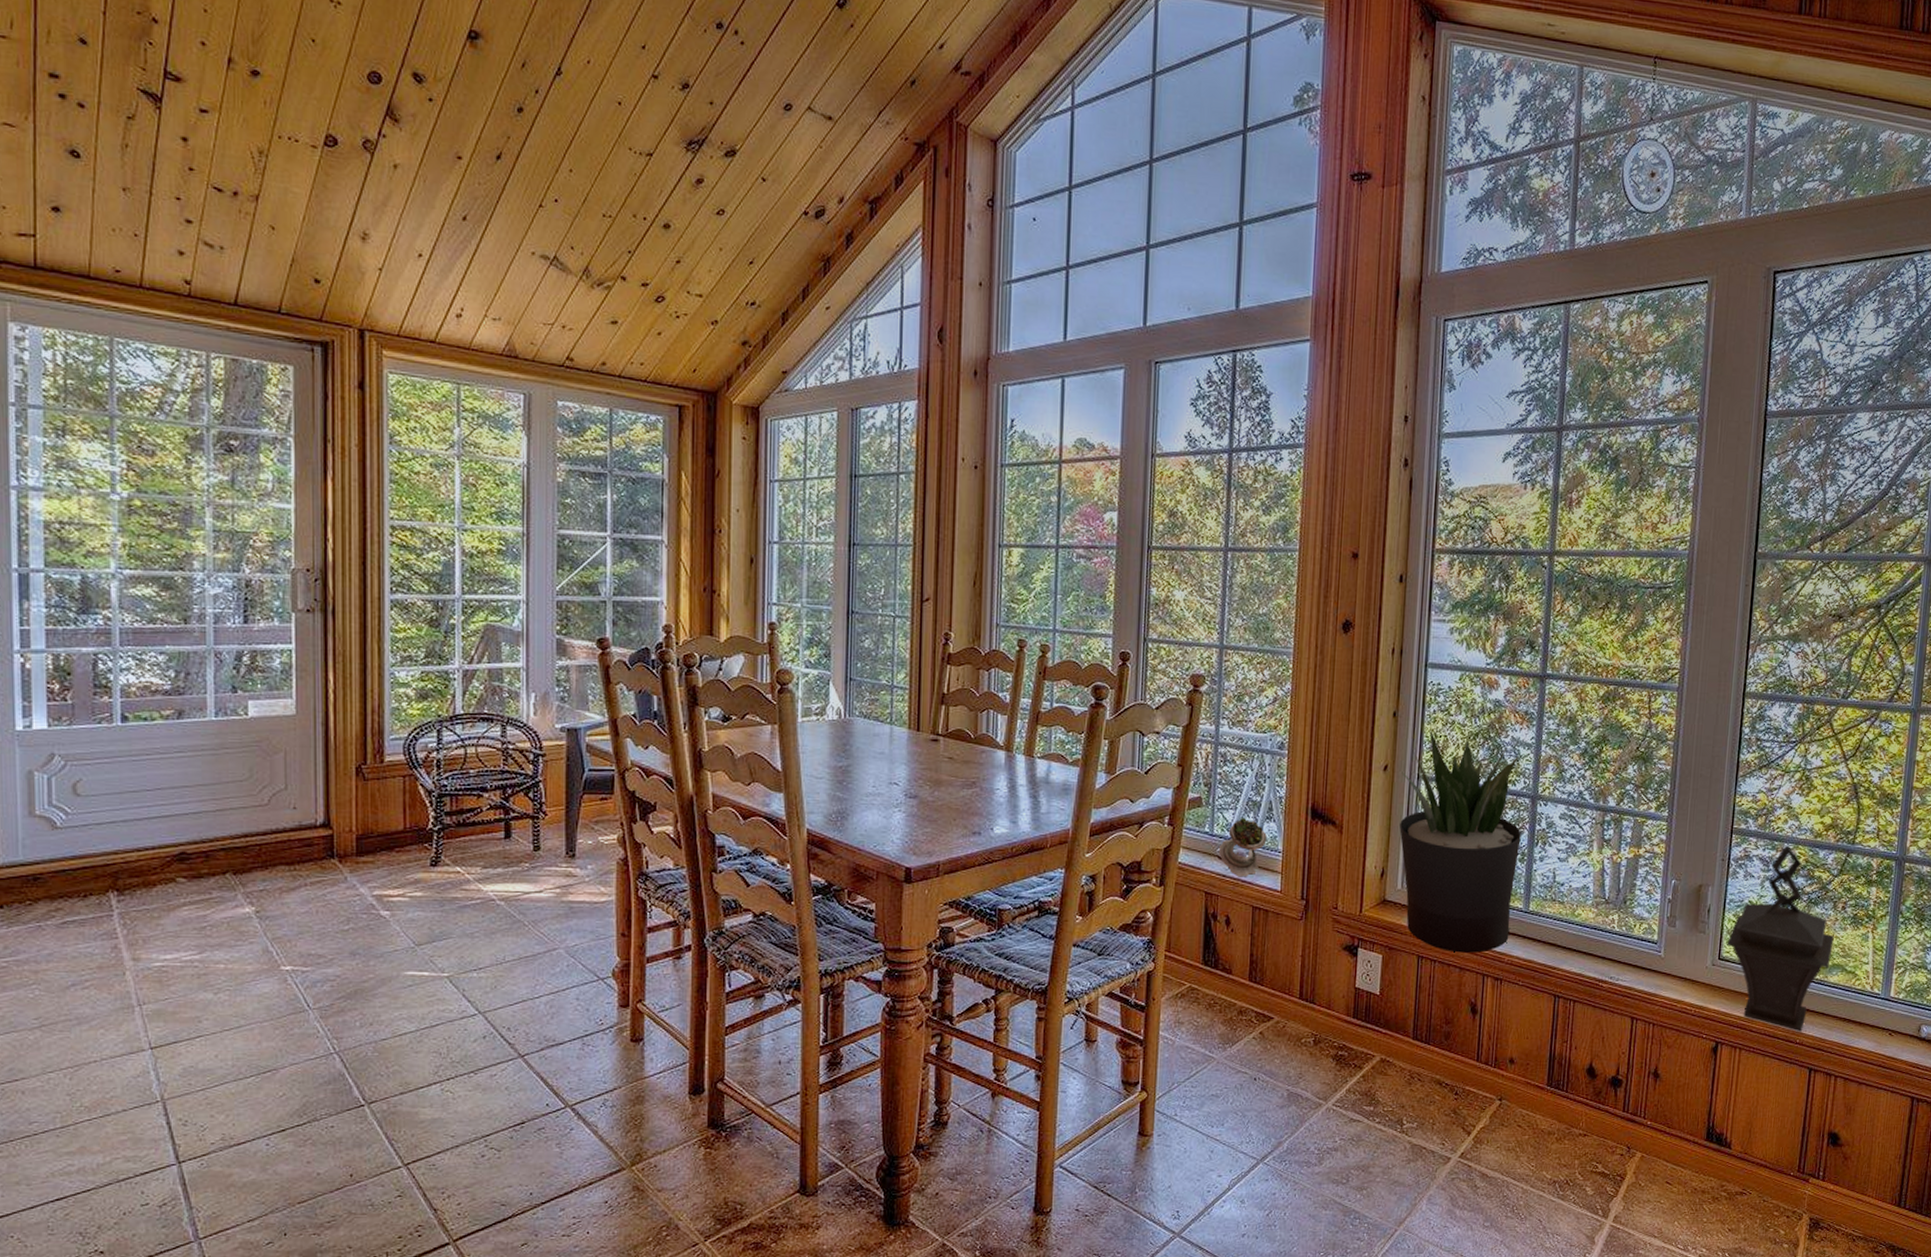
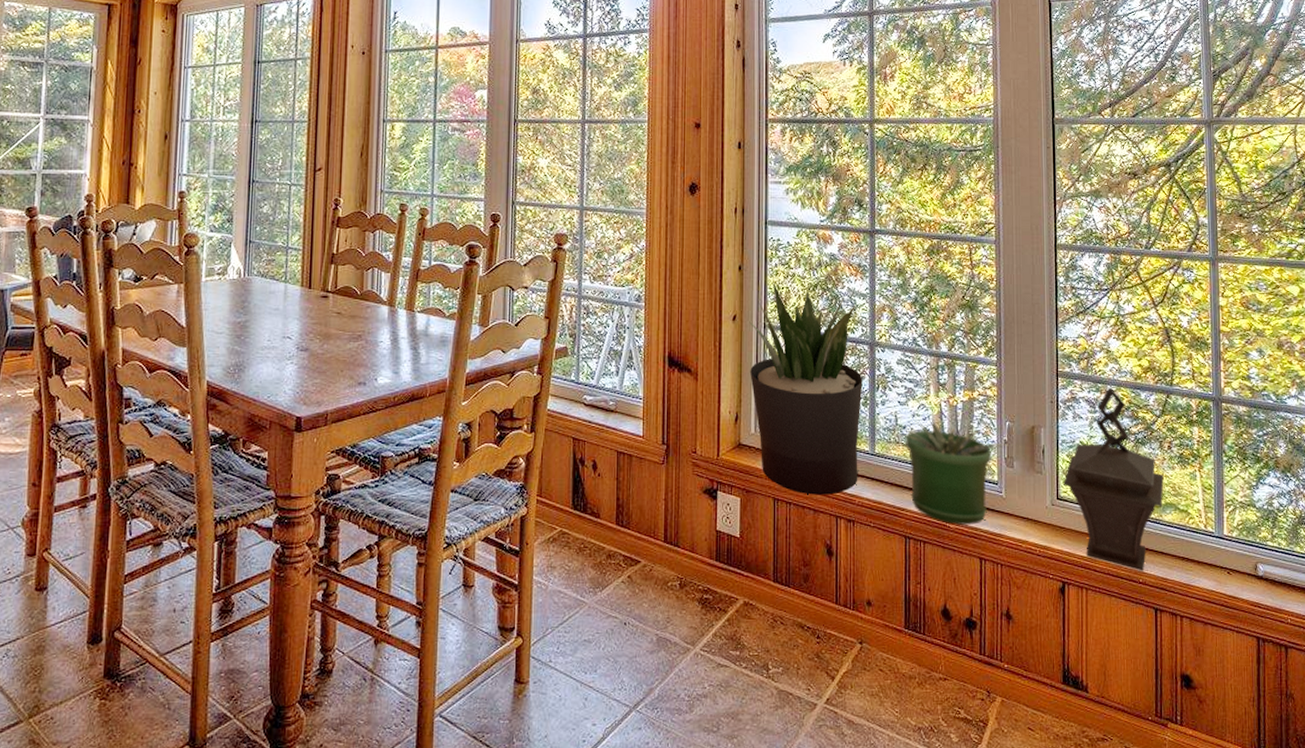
succulent plant: present [1218,818,1267,877] -> none [584,367,628,423]
planter: none [1545,878,1686,984] -> present [888,421,1021,525]

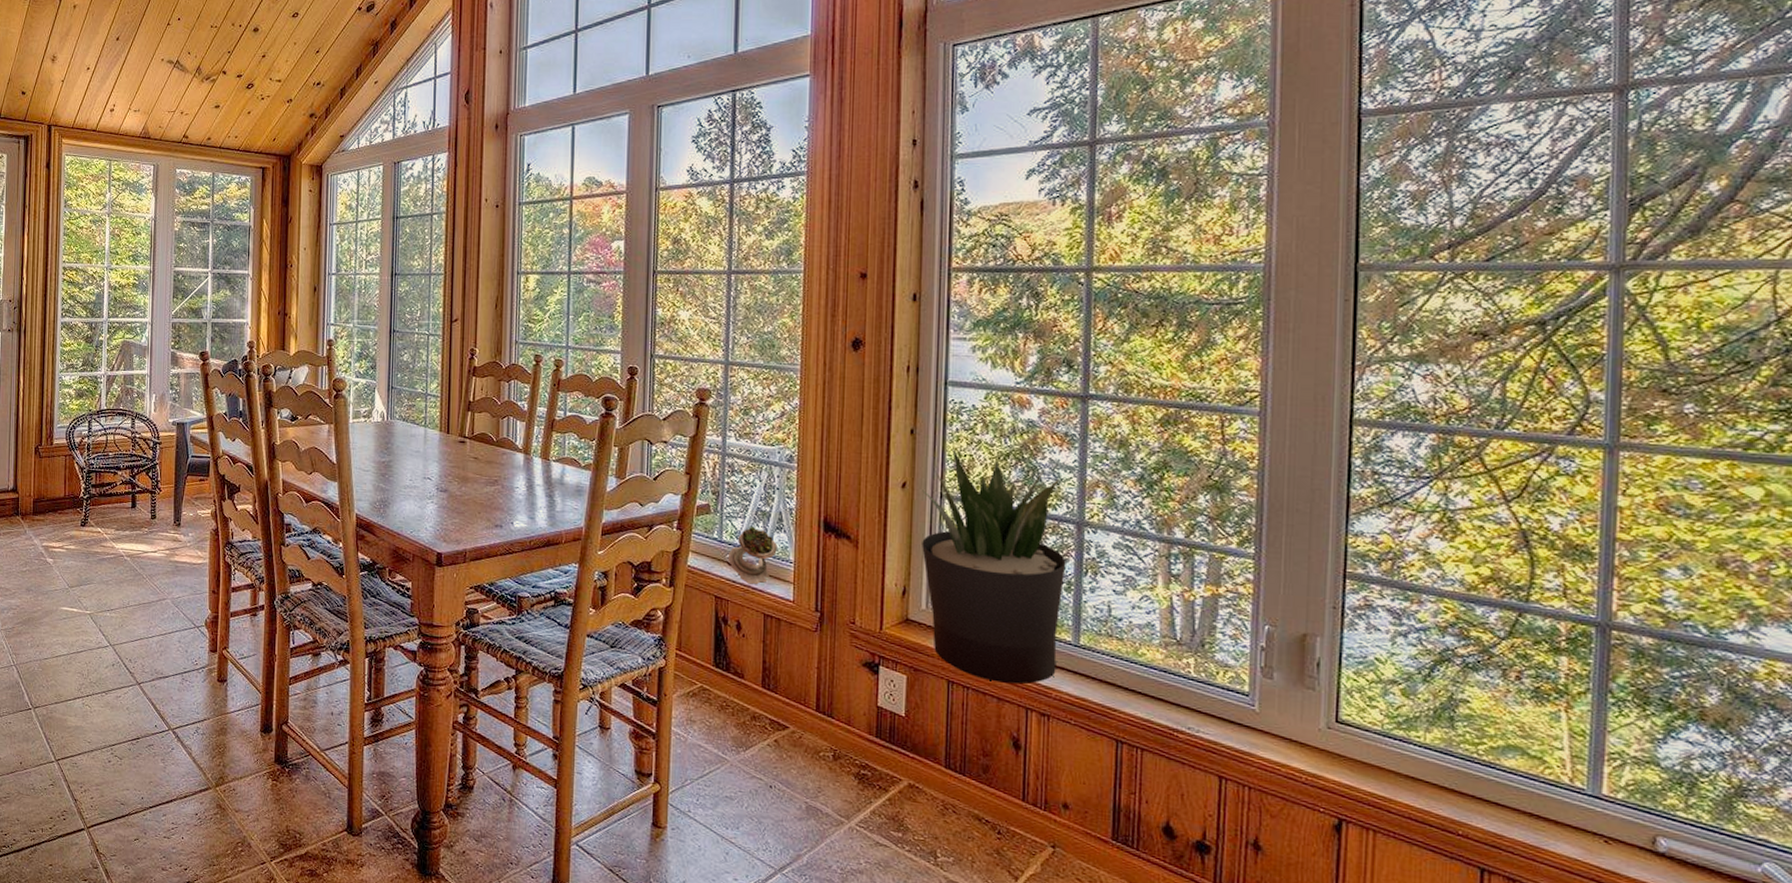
succulent plant: none [584,367,628,423] -> present [727,527,777,585]
planter: present [888,421,1021,525] -> none [1098,613,1286,738]
lantern: present [1062,387,1164,573] -> none [1345,597,1506,823]

